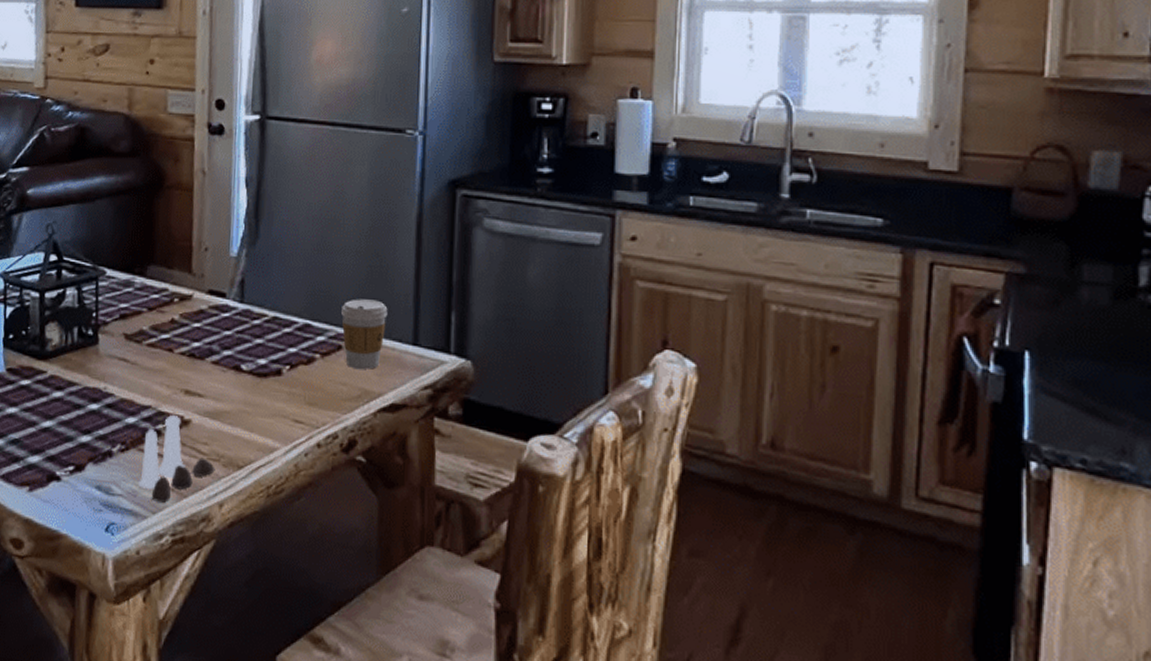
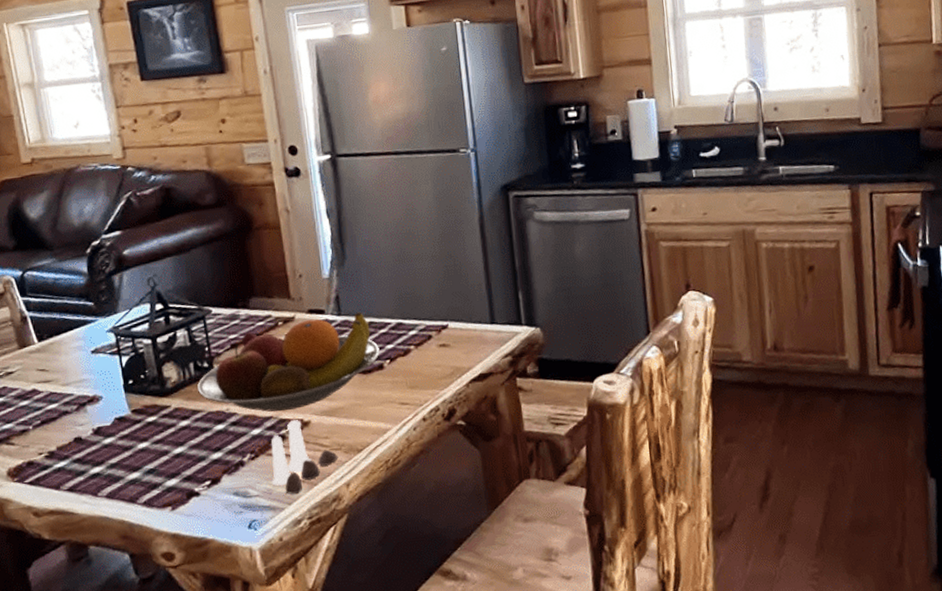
fruit bowl: none [77,301,280,403] -> present [197,311,380,412]
coffee cup: present [341,299,388,370] -> none [427,293,466,352]

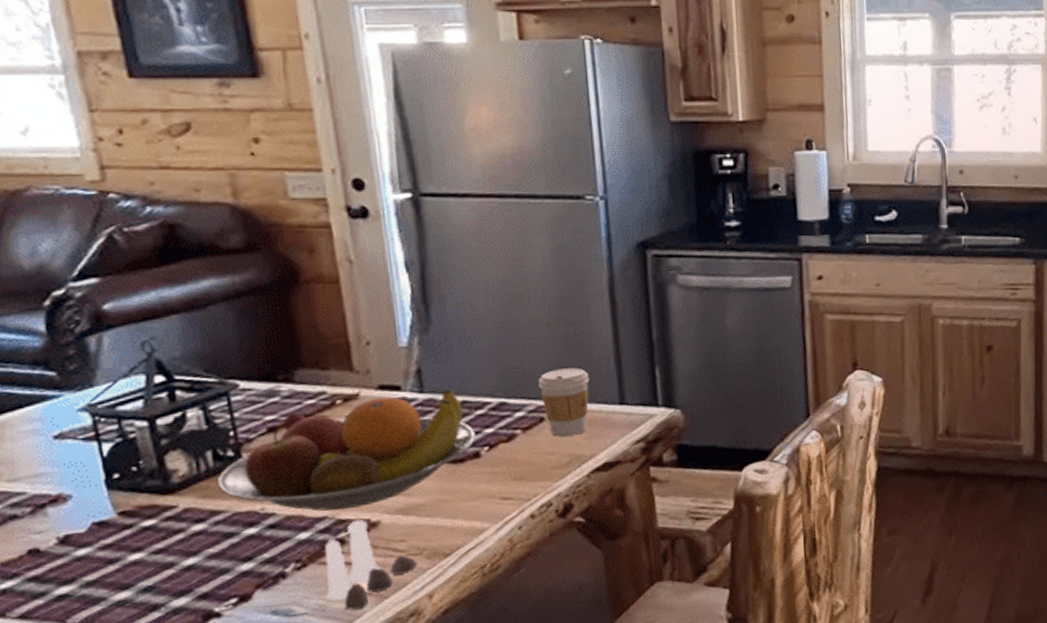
coffee cup: none [427,293,466,352] -> present [538,368,589,438]

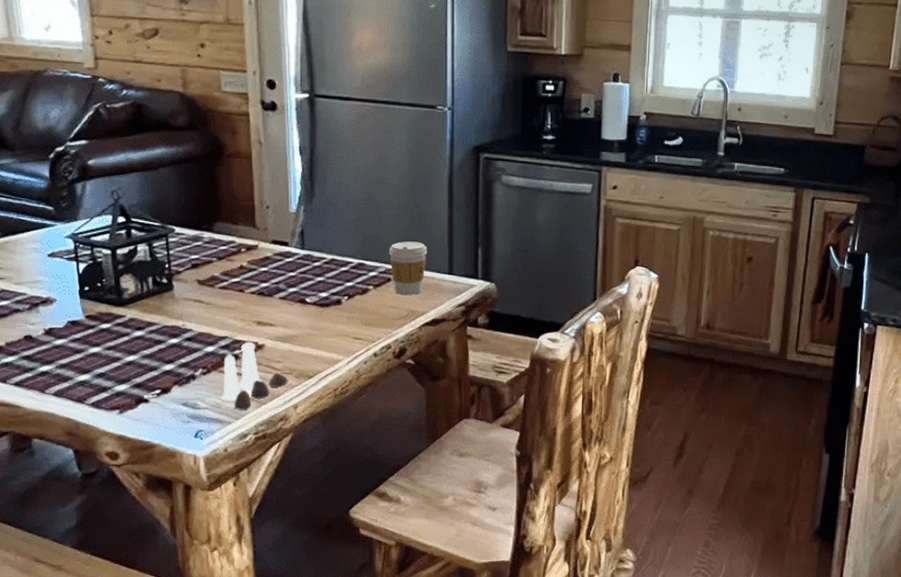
fruit bowl: present [218,388,476,511] -> none [155,248,339,333]

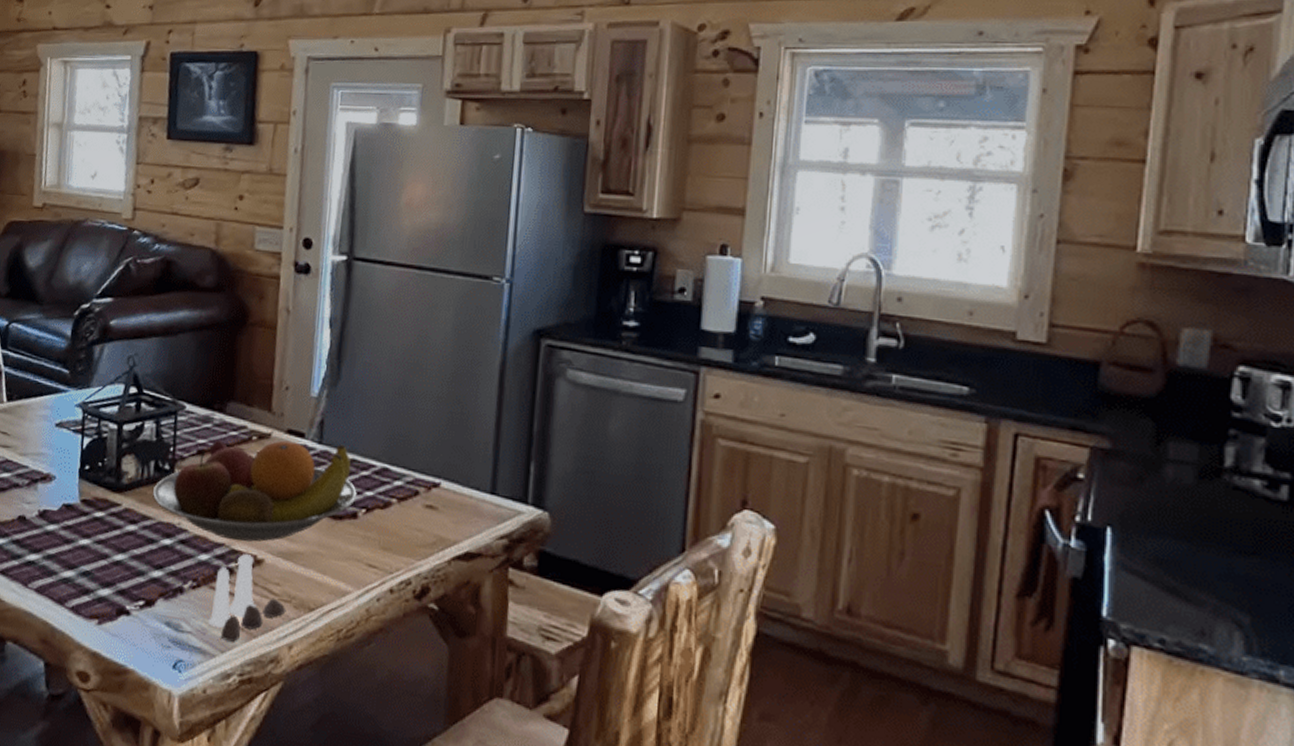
fruit bowl: none [155,248,339,333] -> present [152,440,357,542]
coffee cup: present [389,241,427,296] -> none [420,445,467,517]

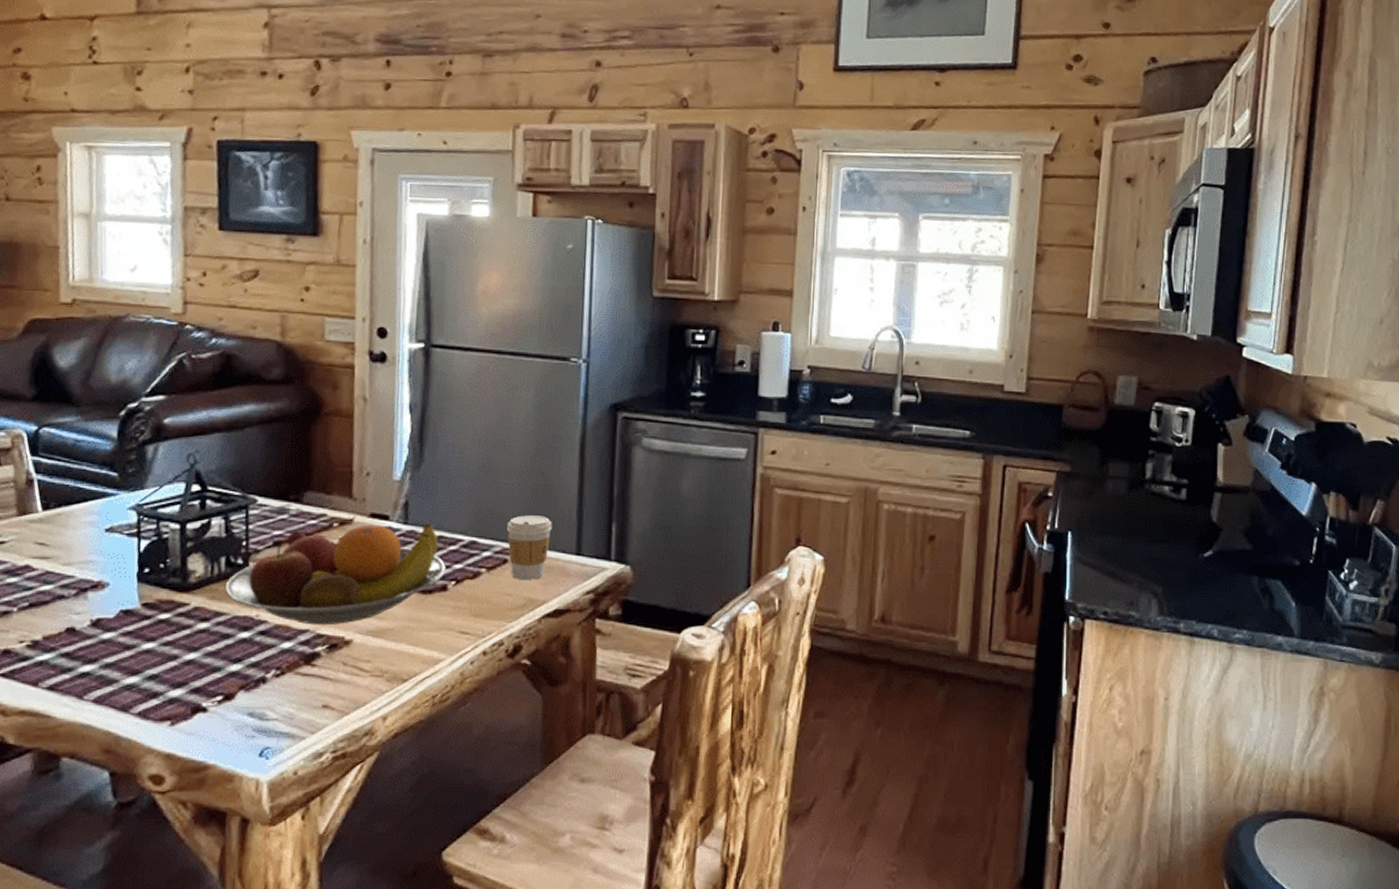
salt and pepper shaker set: present [208,554,286,642] -> none [296,637,379,722]
coffee cup: none [420,445,467,517] -> present [507,515,552,581]

